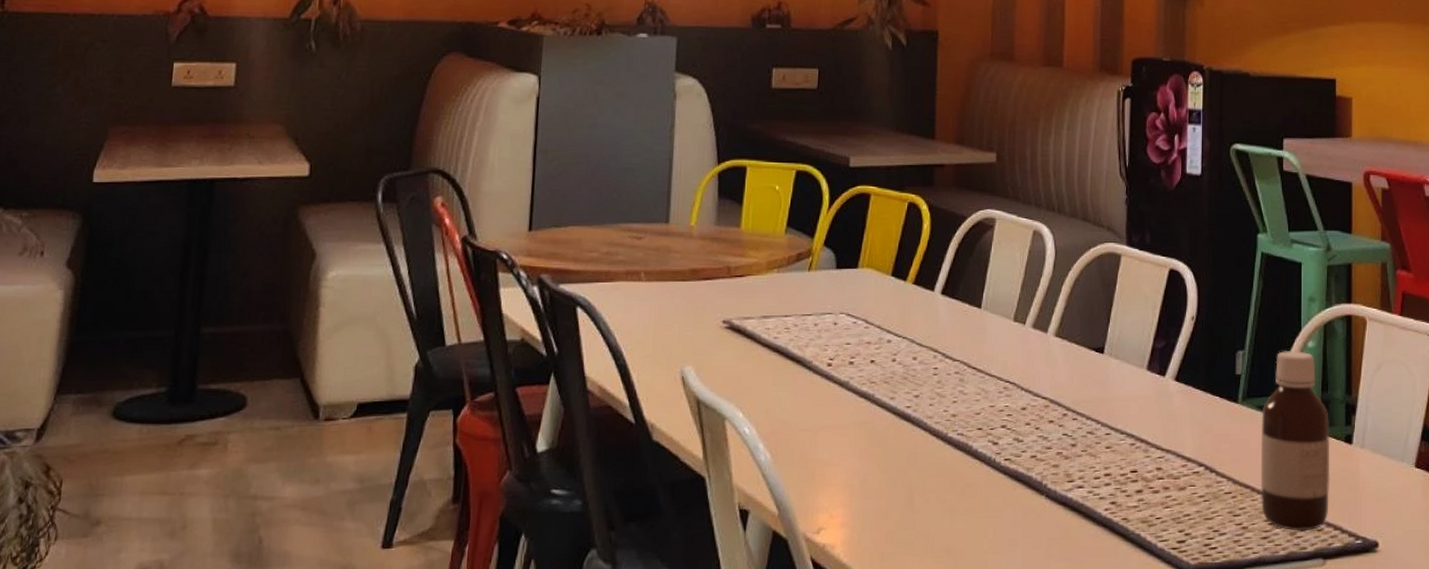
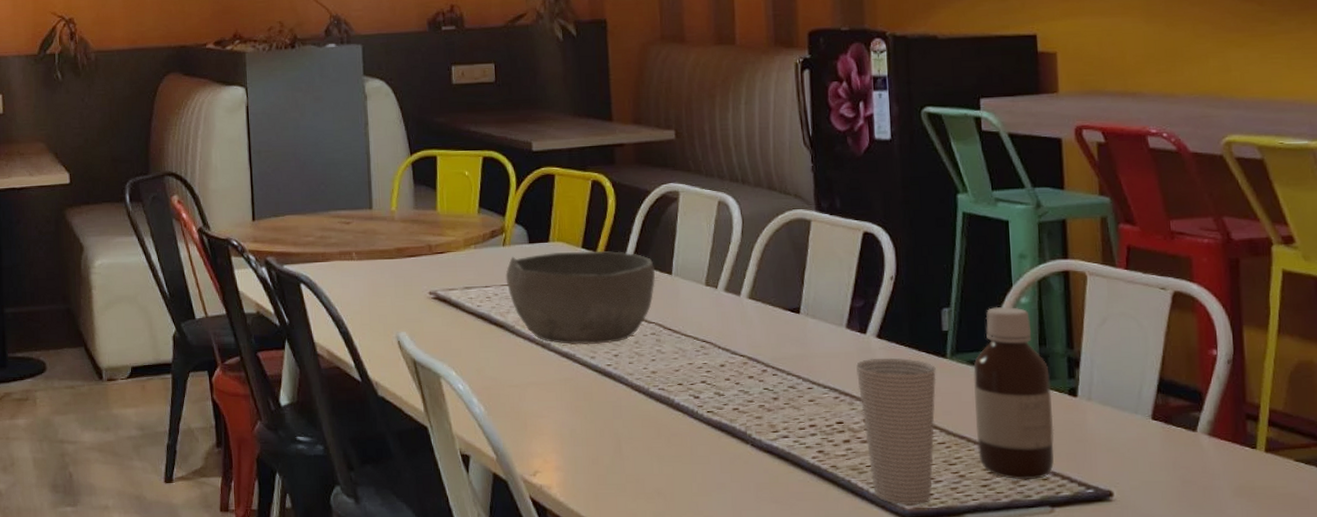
bowl: none [807,279,964,384] -> present [505,250,655,345]
cup: none [1153,402,1227,559] -> present [856,358,937,504]

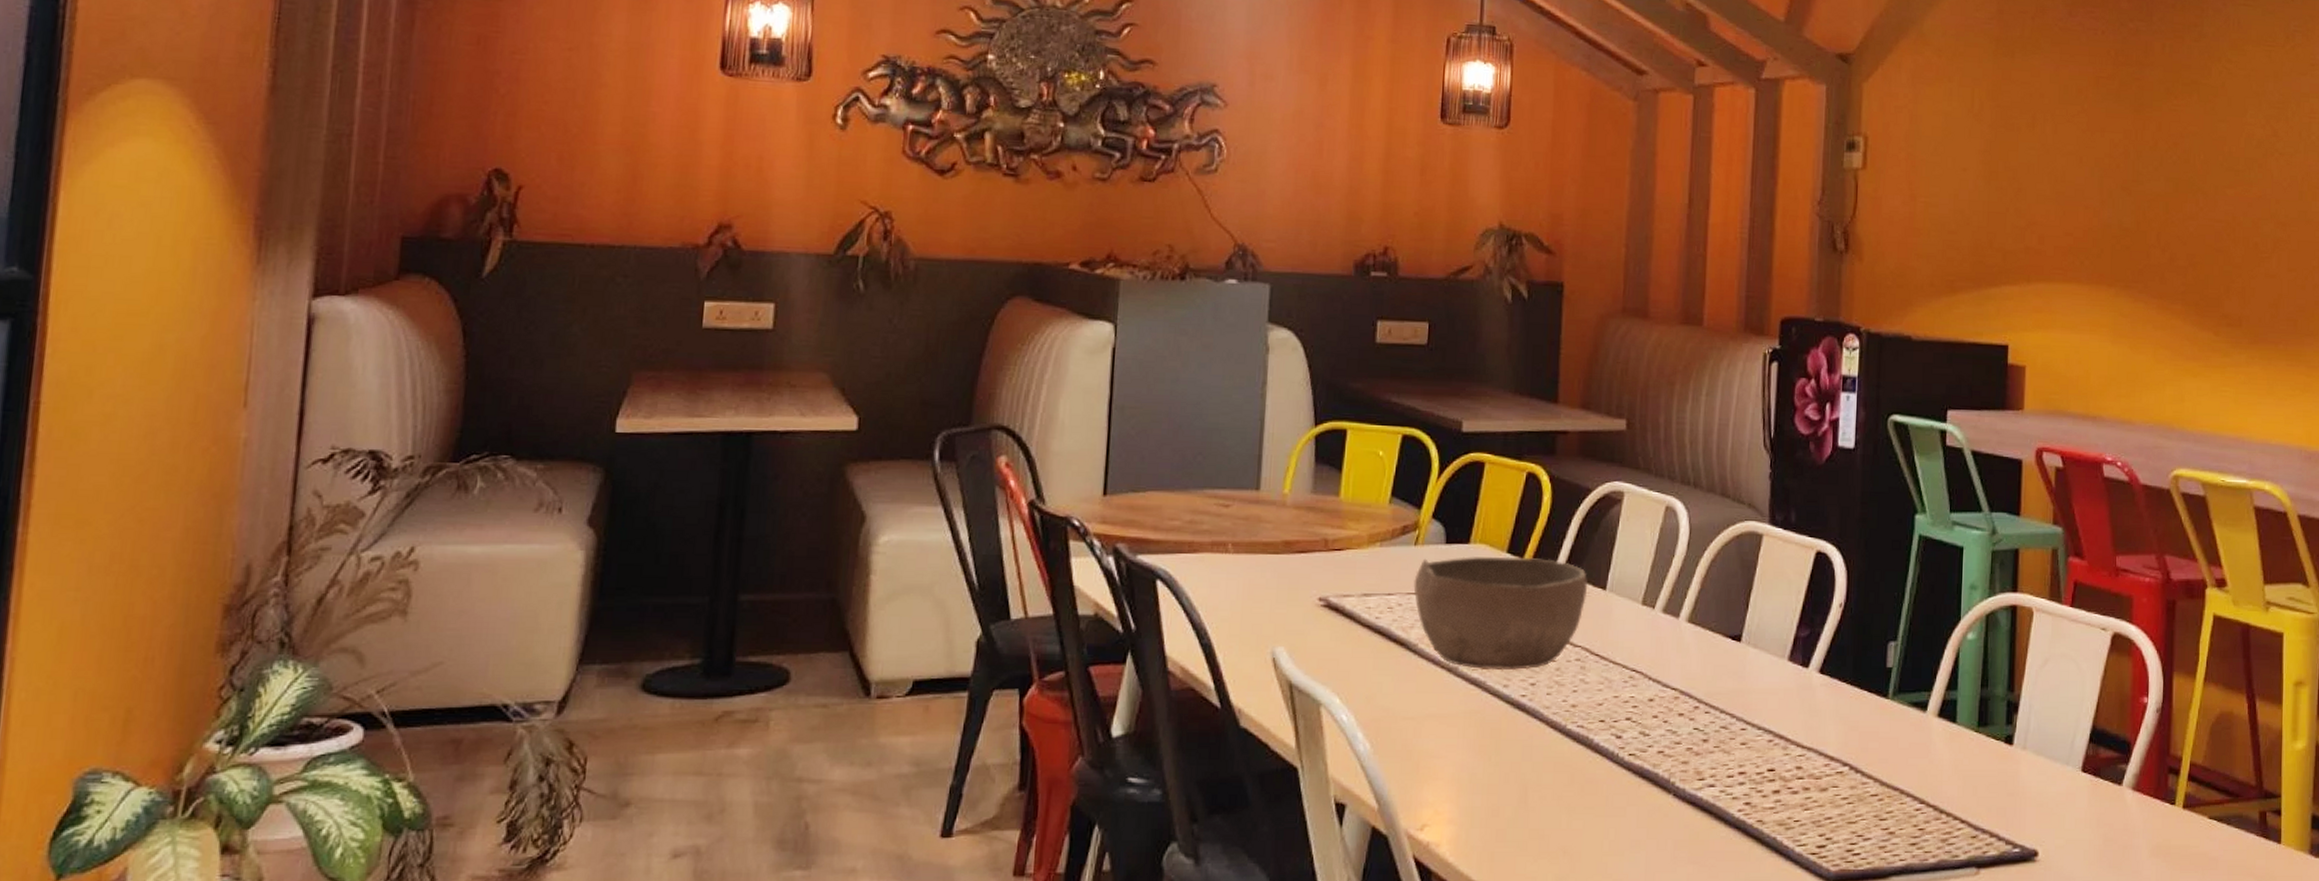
cup: present [856,358,937,504] -> none [1794,696,1876,865]
bottle: present [973,306,1055,480] -> none [1909,642,1989,838]

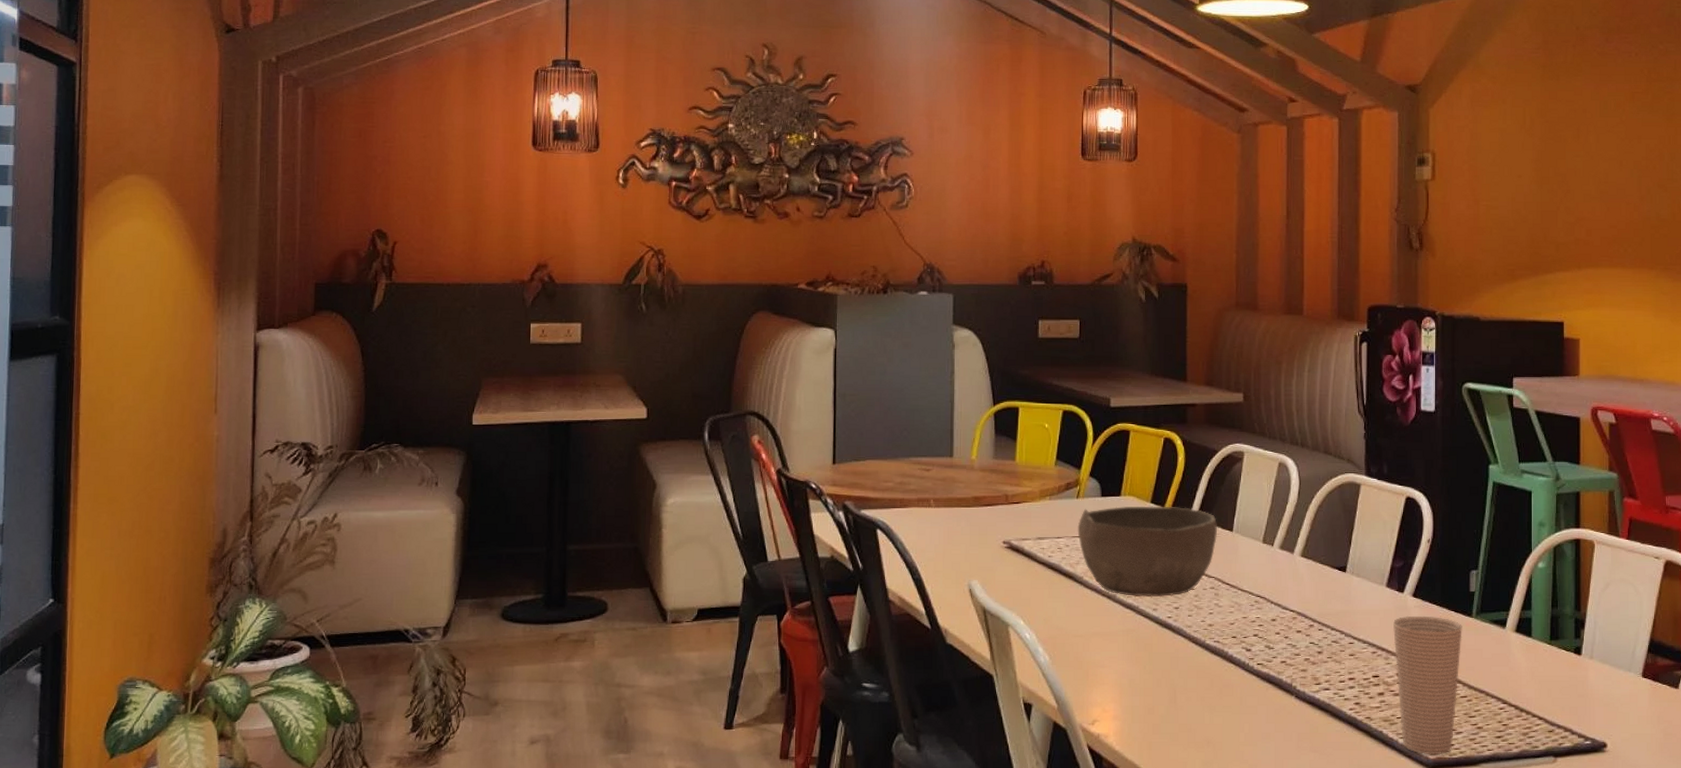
cup: none [1794,696,1876,865] -> present [1393,615,1462,754]

